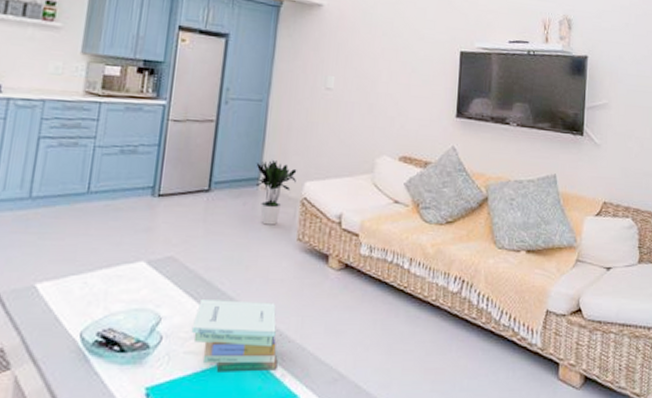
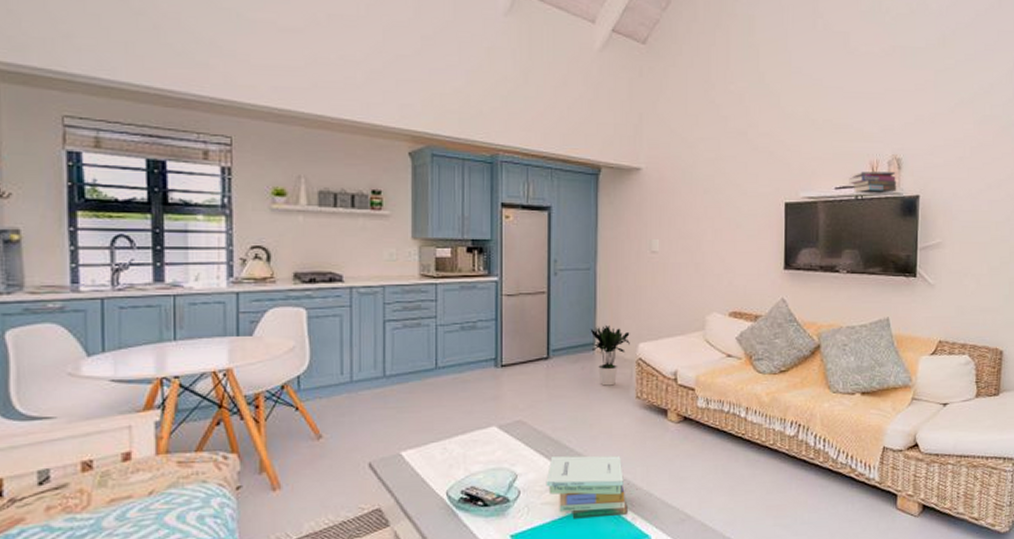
books: none [522,28,567,51] -> present [849,171,897,194]

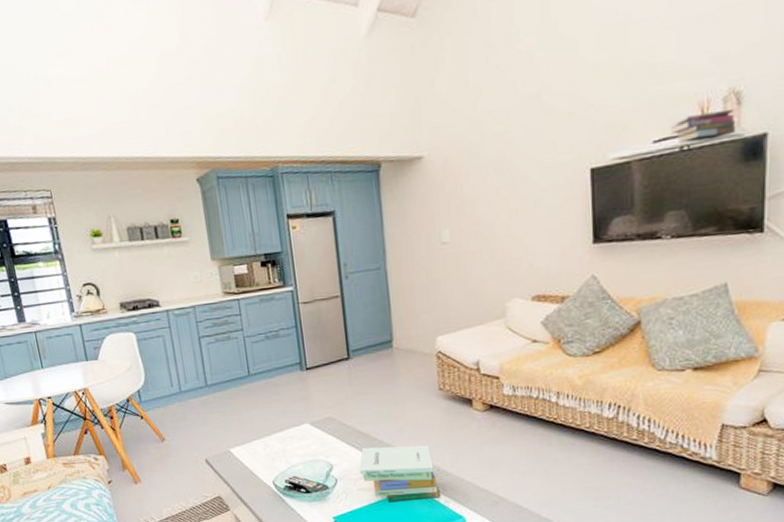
potted plant: present [590,324,630,386] -> none [386,321,428,381]

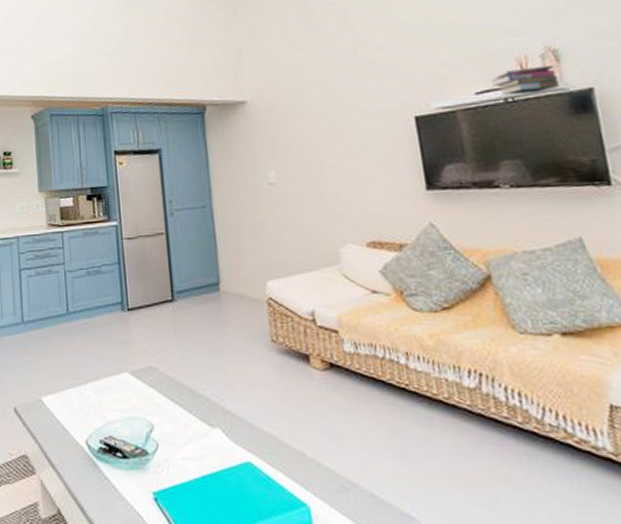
books: present [359,444,440,503] -> none [183,406,278,479]

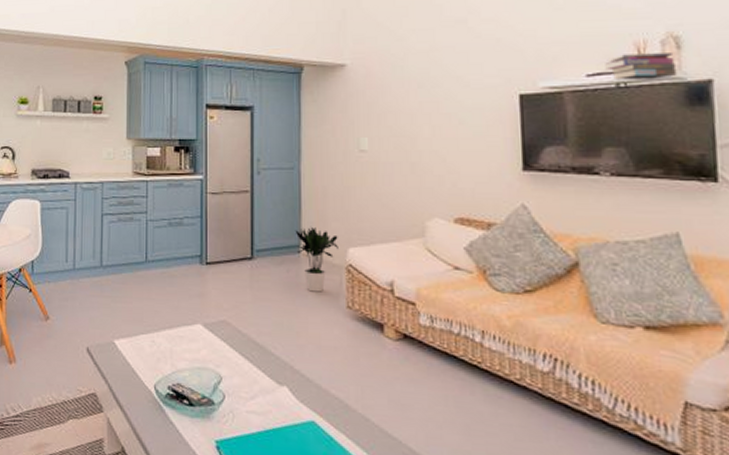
potted plant: none [212,263,257,329] -> present [295,226,338,292]

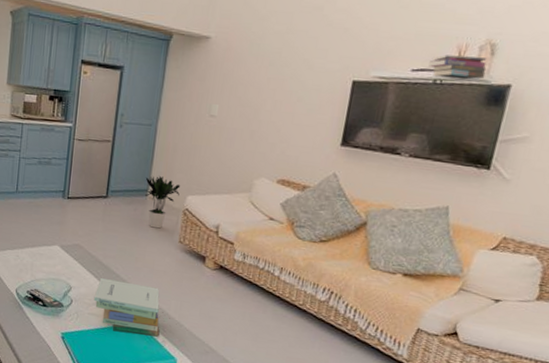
books: none [251,363,341,439] -> present [93,278,160,337]

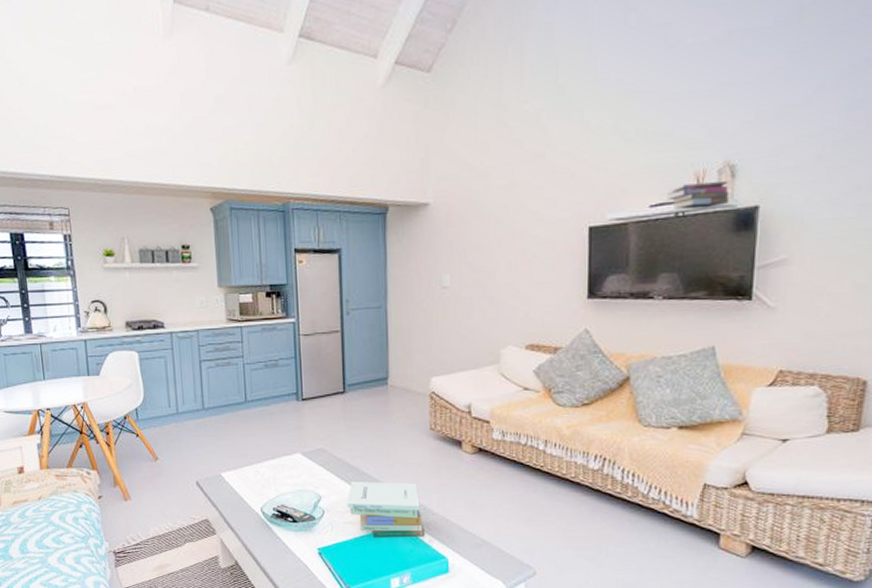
potted plant: present [144,175,181,229] -> none [383,360,422,418]

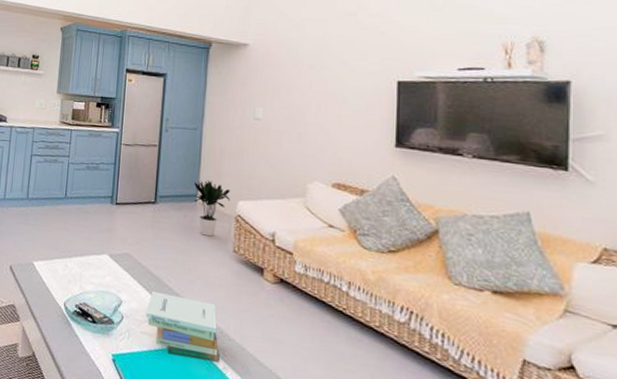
potted plant: none [383,360,422,418] -> present [193,179,230,237]
books: present [667,181,730,210] -> none [475,53,539,77]

